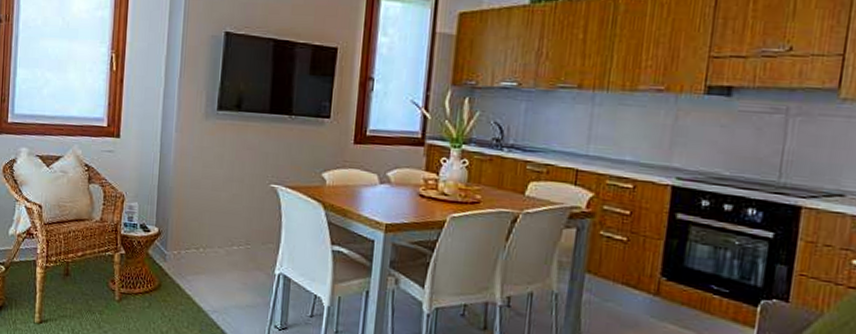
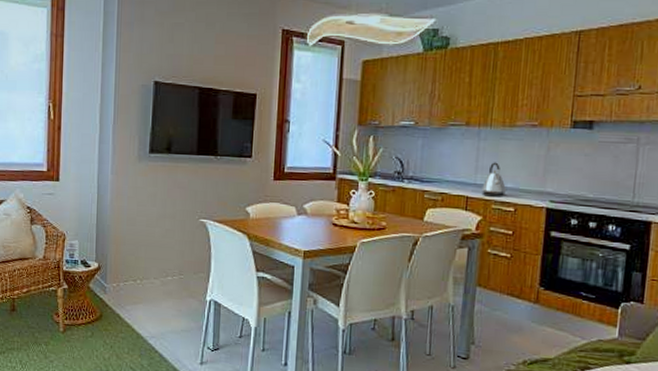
kettle: none [594,131,625,172] -> present [482,162,507,197]

